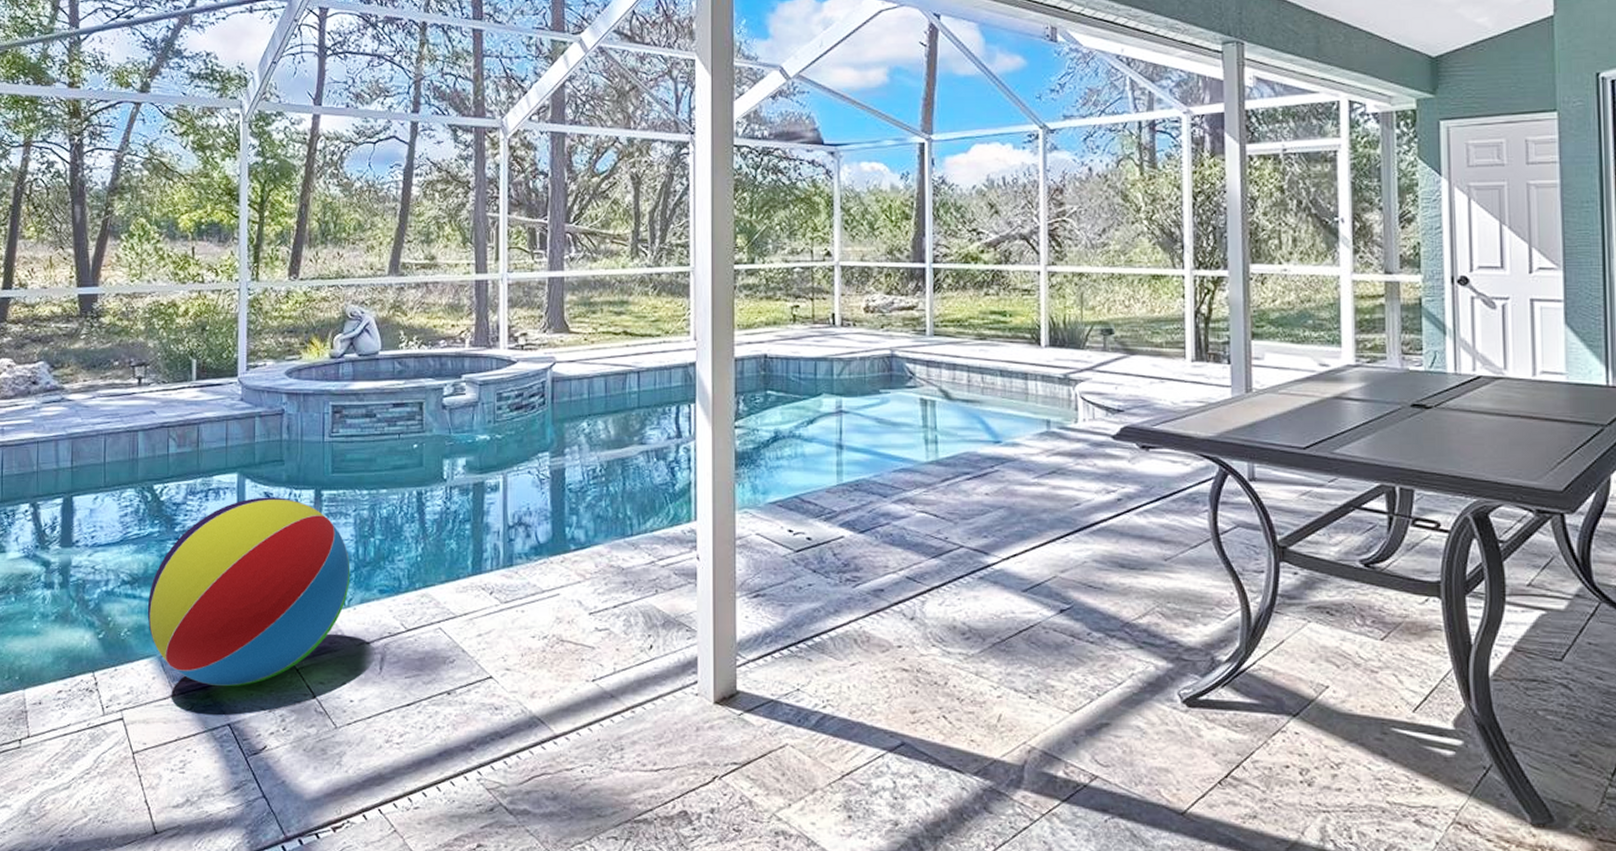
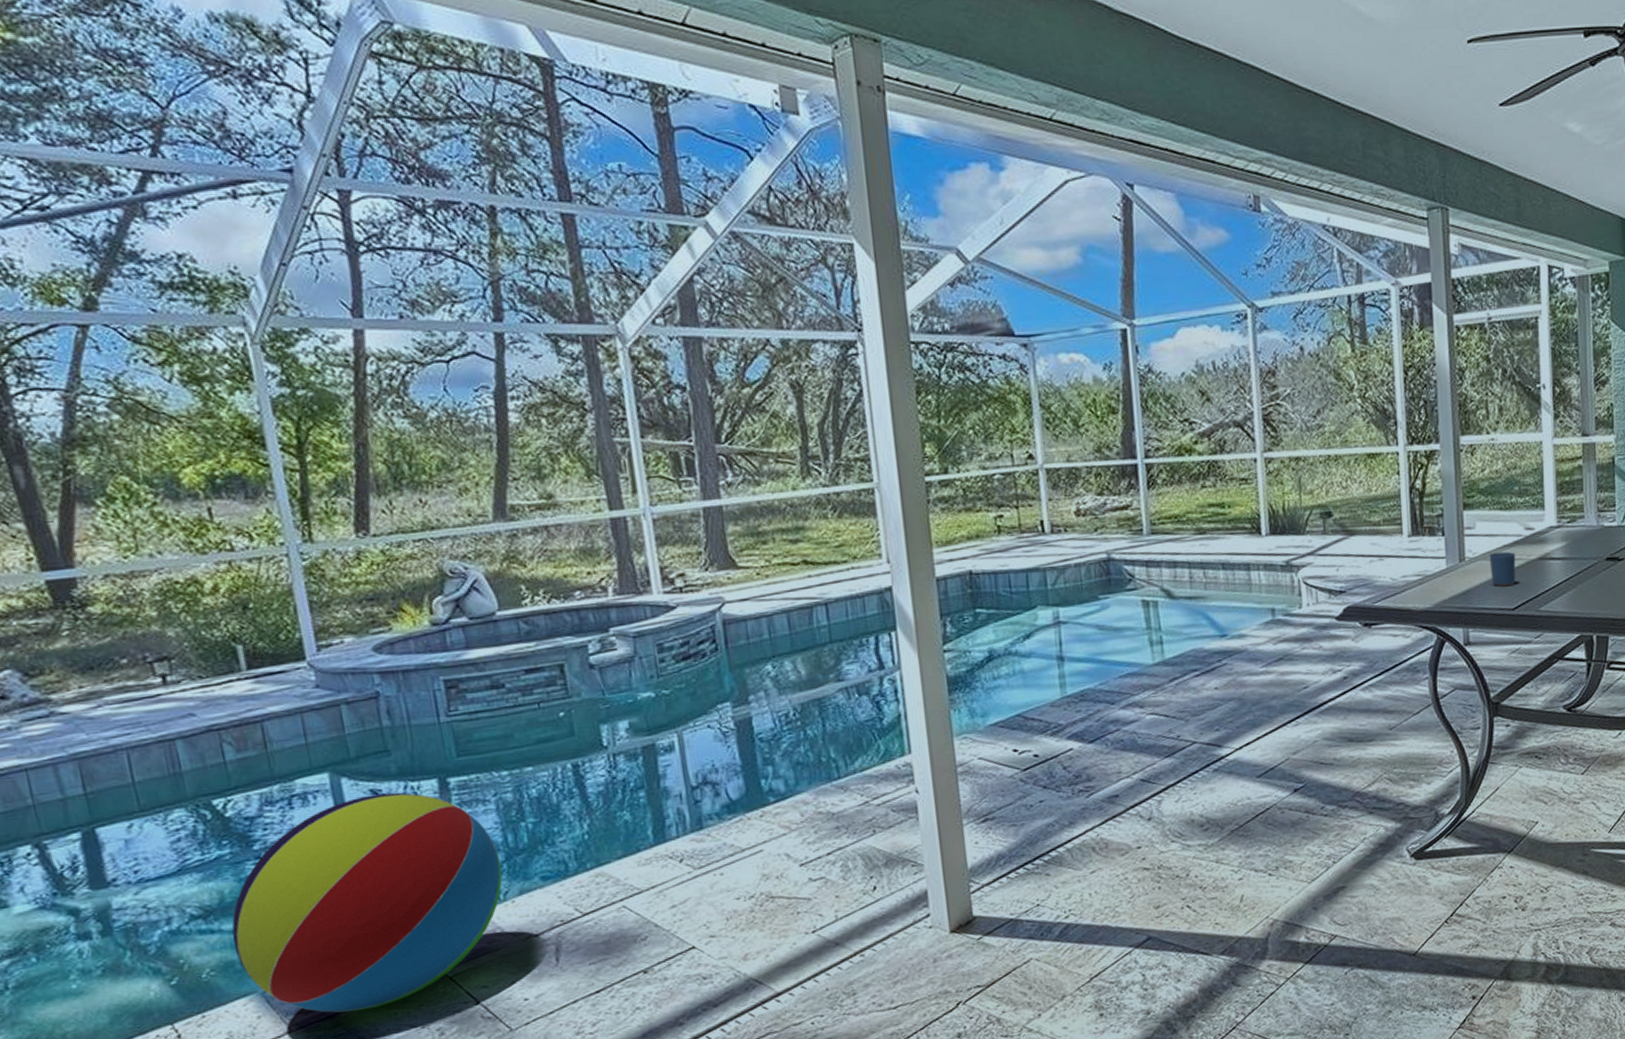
mug: none [1279,386,1308,423] -> present [1489,551,1516,587]

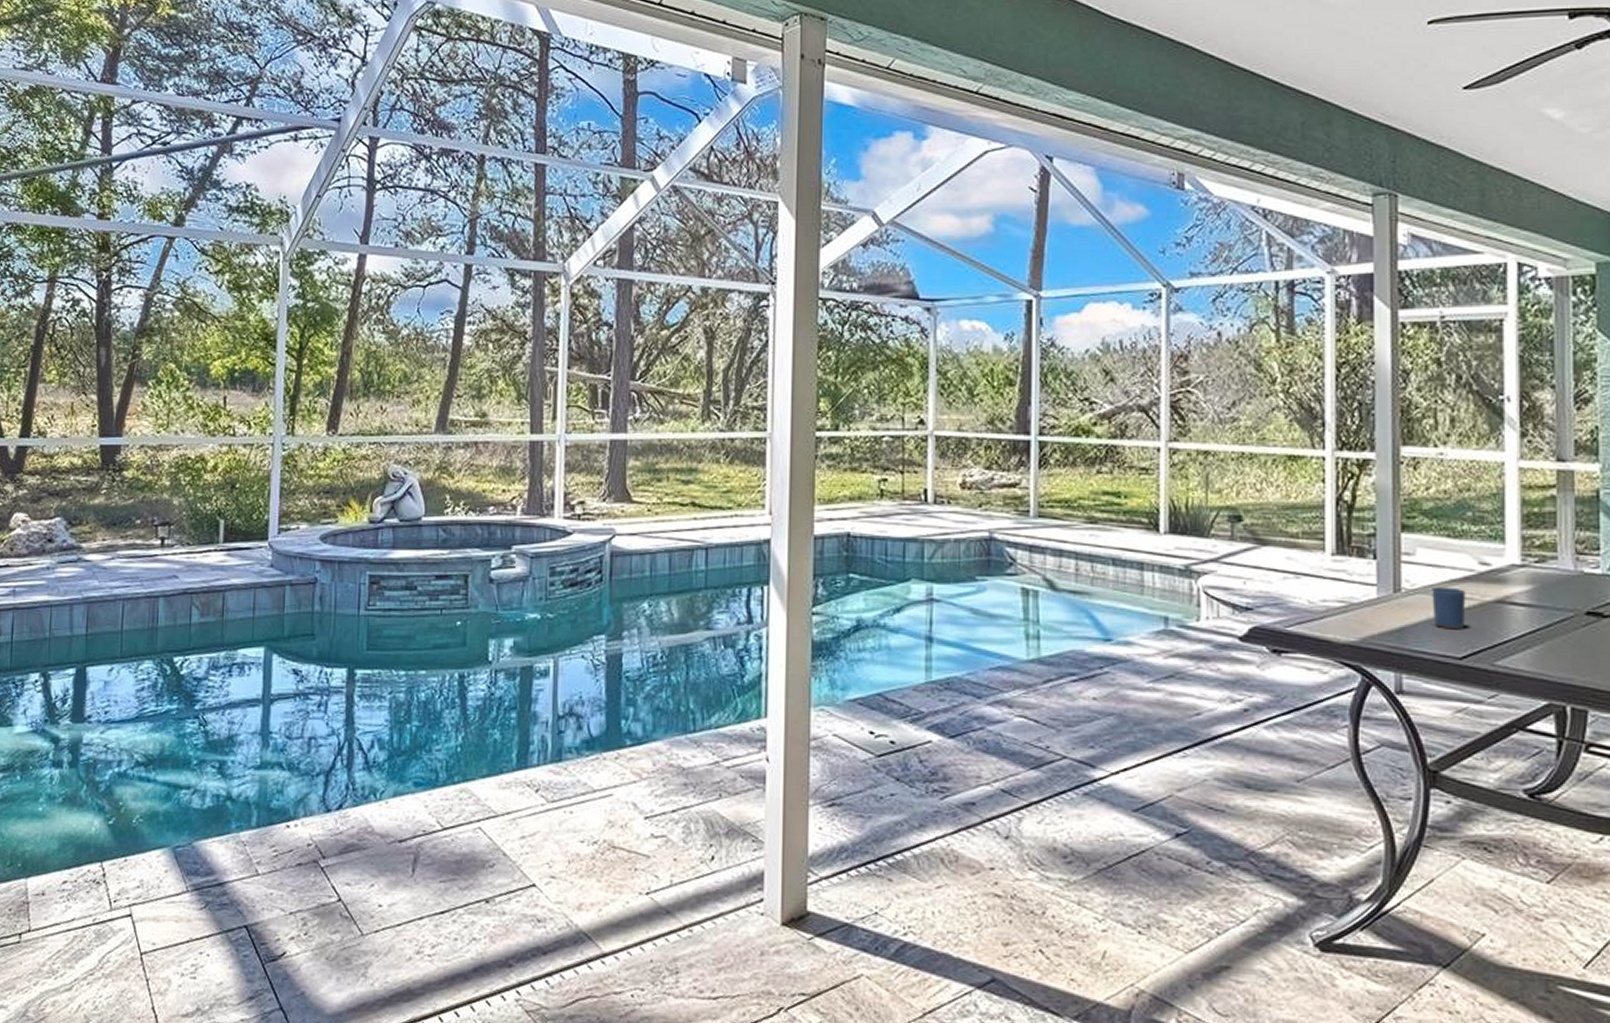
beach ball: present [231,792,503,1013] -> none [161,674,384,885]

